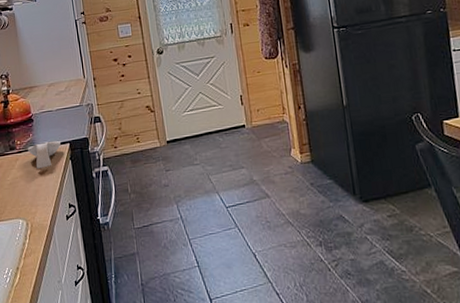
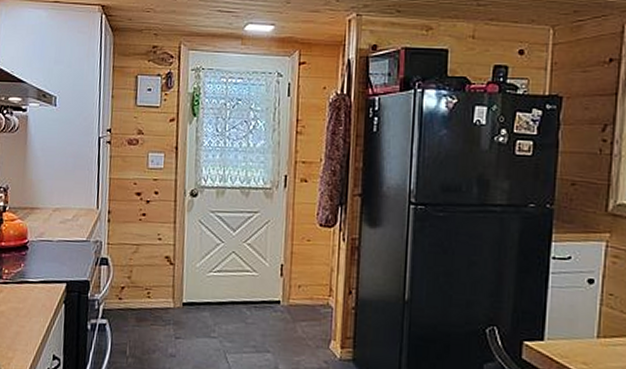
spoon rest: present [28,140,61,169] -> none [16,276,56,308]

